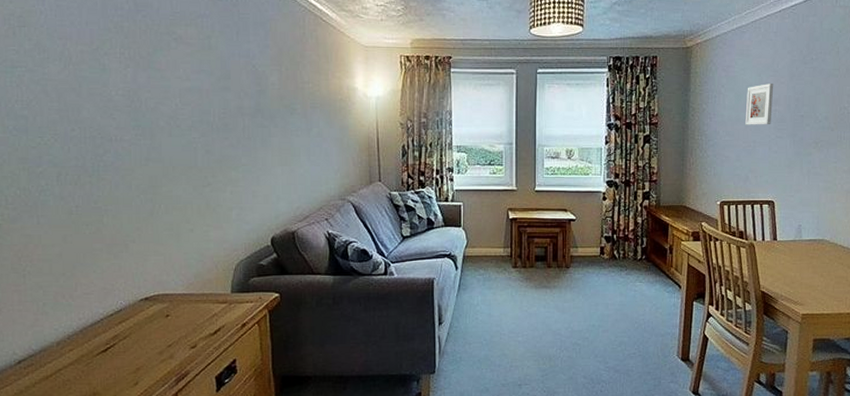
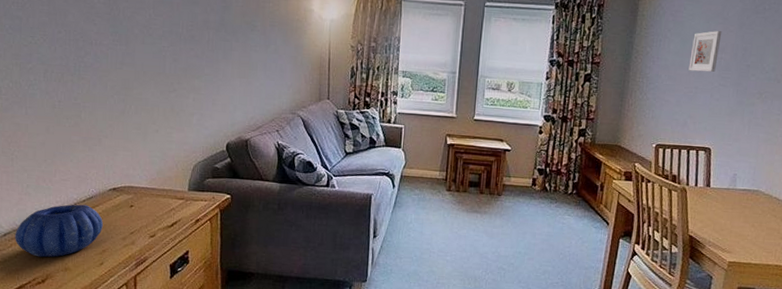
decorative bowl: none [31,319,135,384] -> present [15,204,103,258]

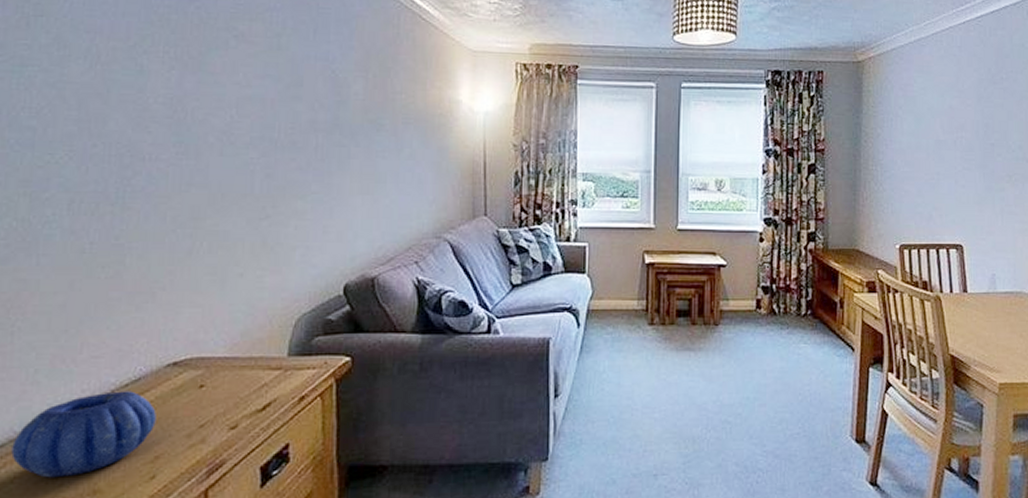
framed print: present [688,31,722,73] -> none [927,106,959,155]

